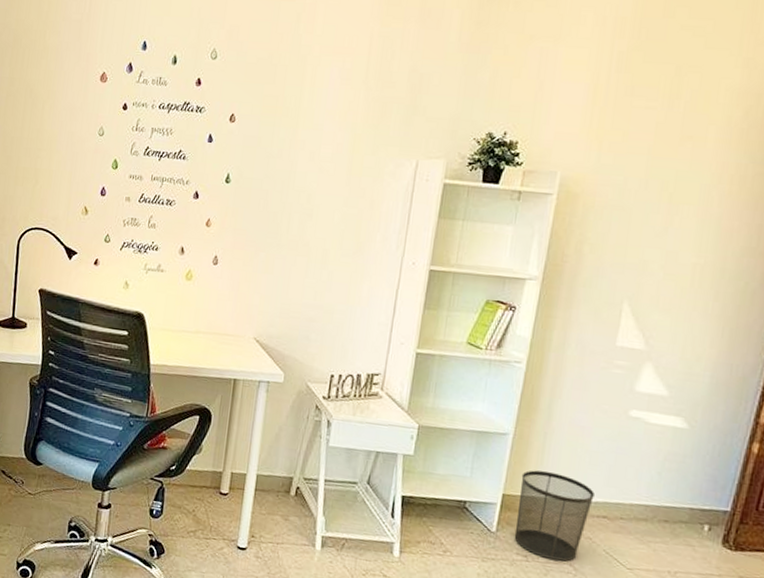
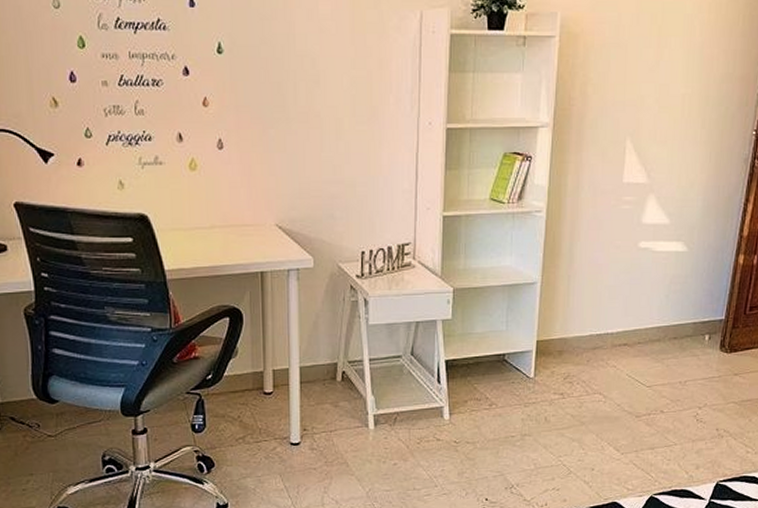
waste bin: present [514,470,594,562] -> none [550,312,615,393]

